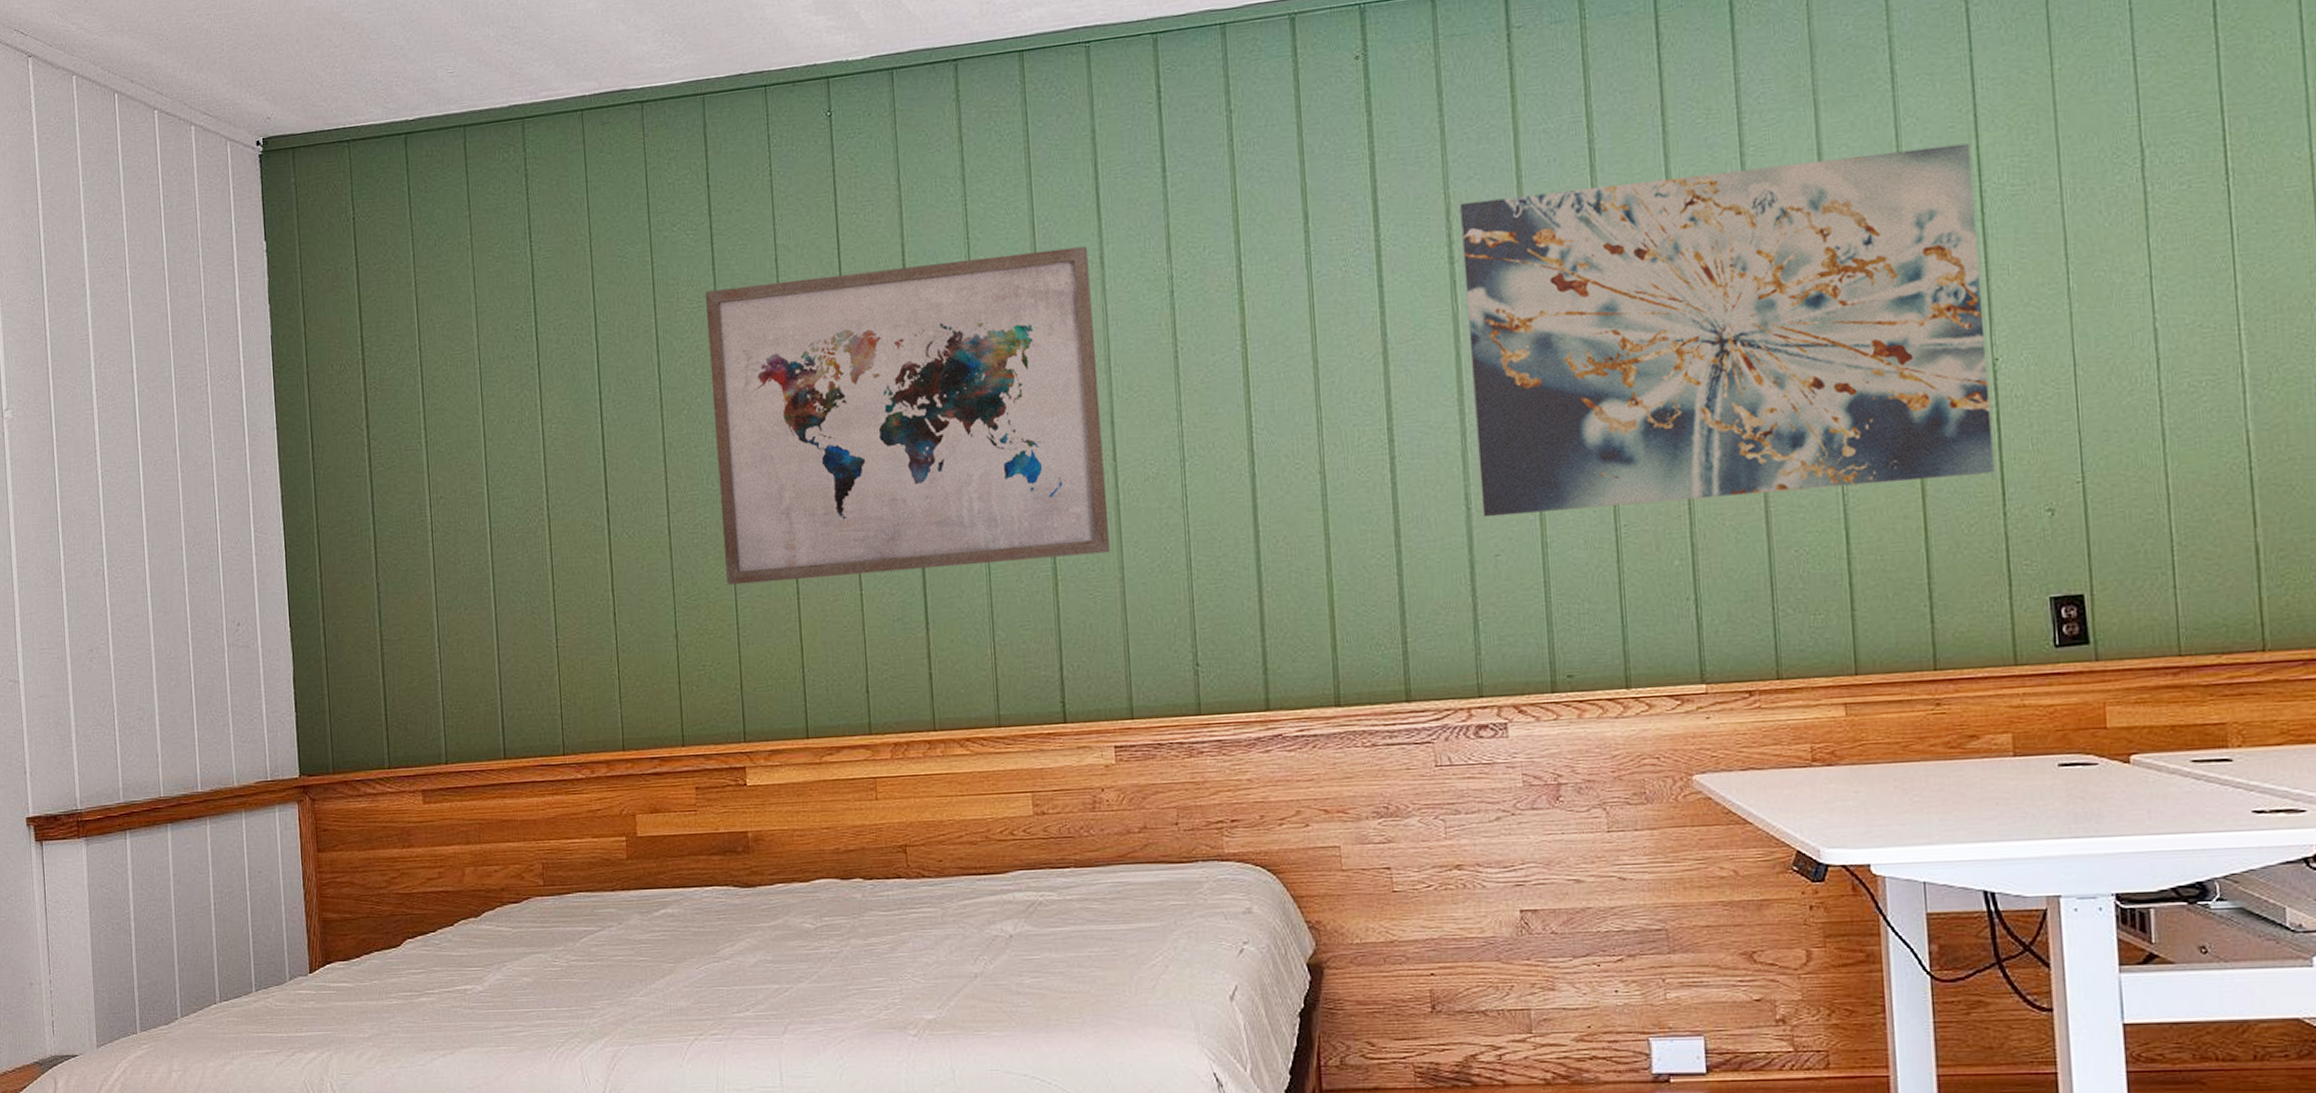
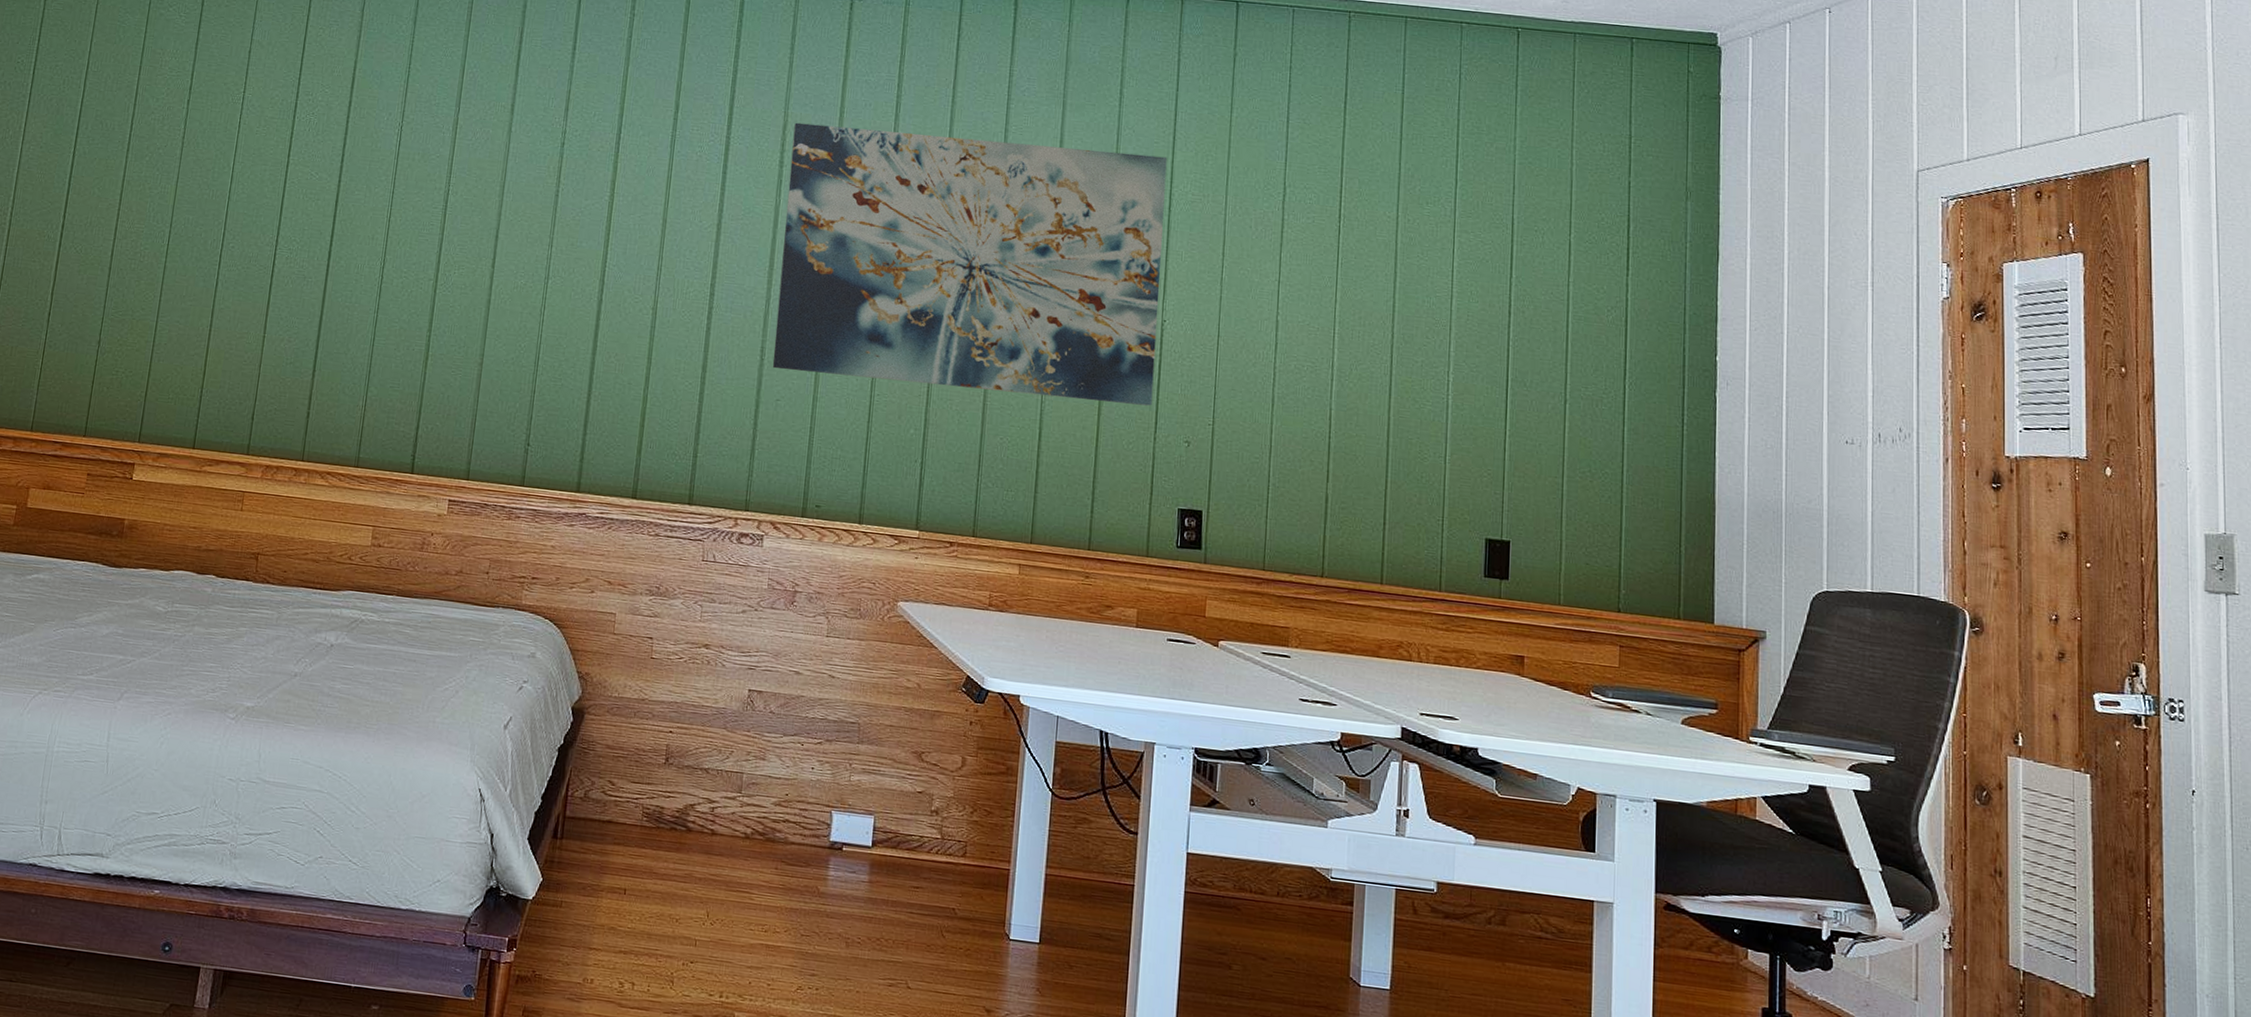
wall art: present [704,246,1111,585] -> none [152,64,503,341]

